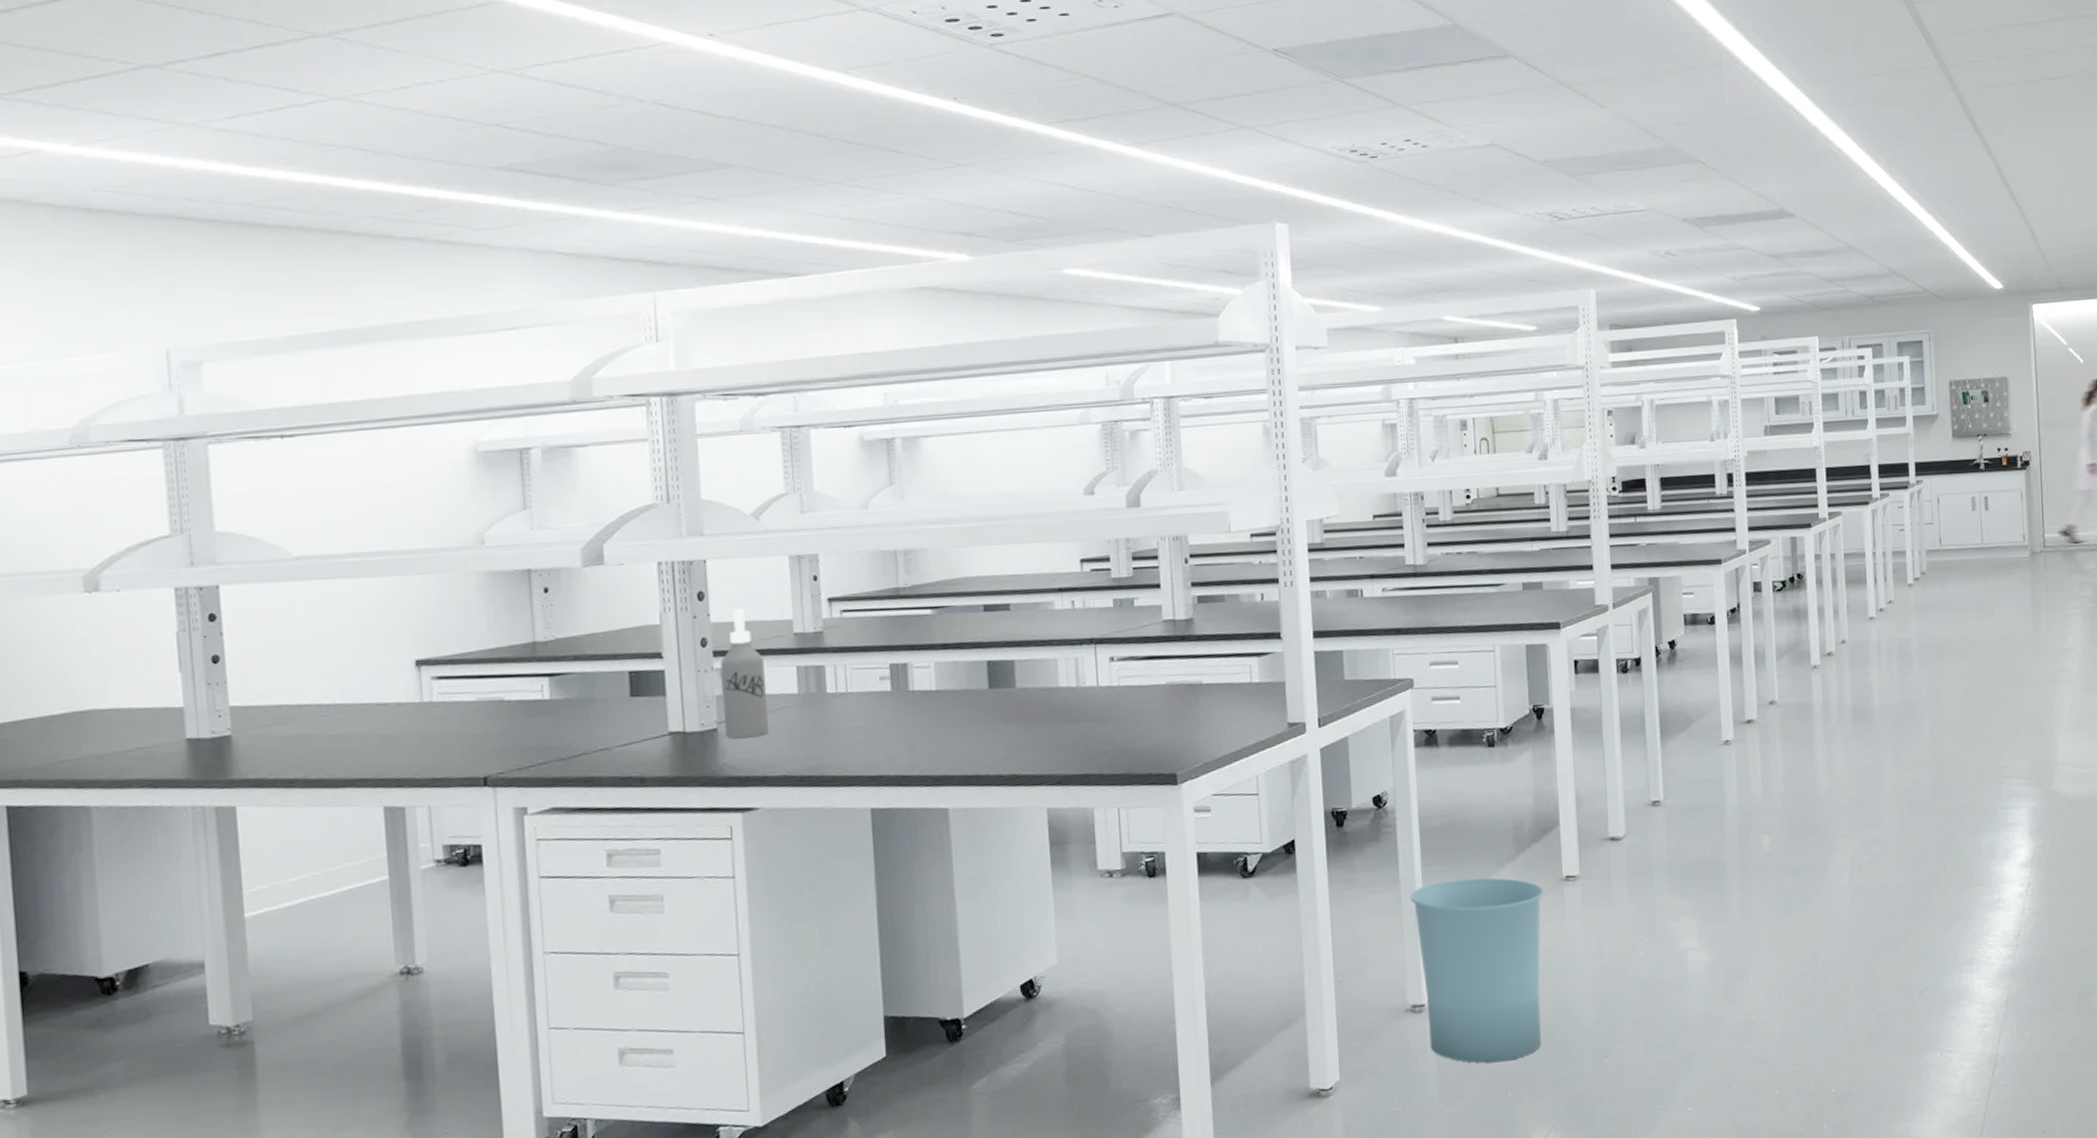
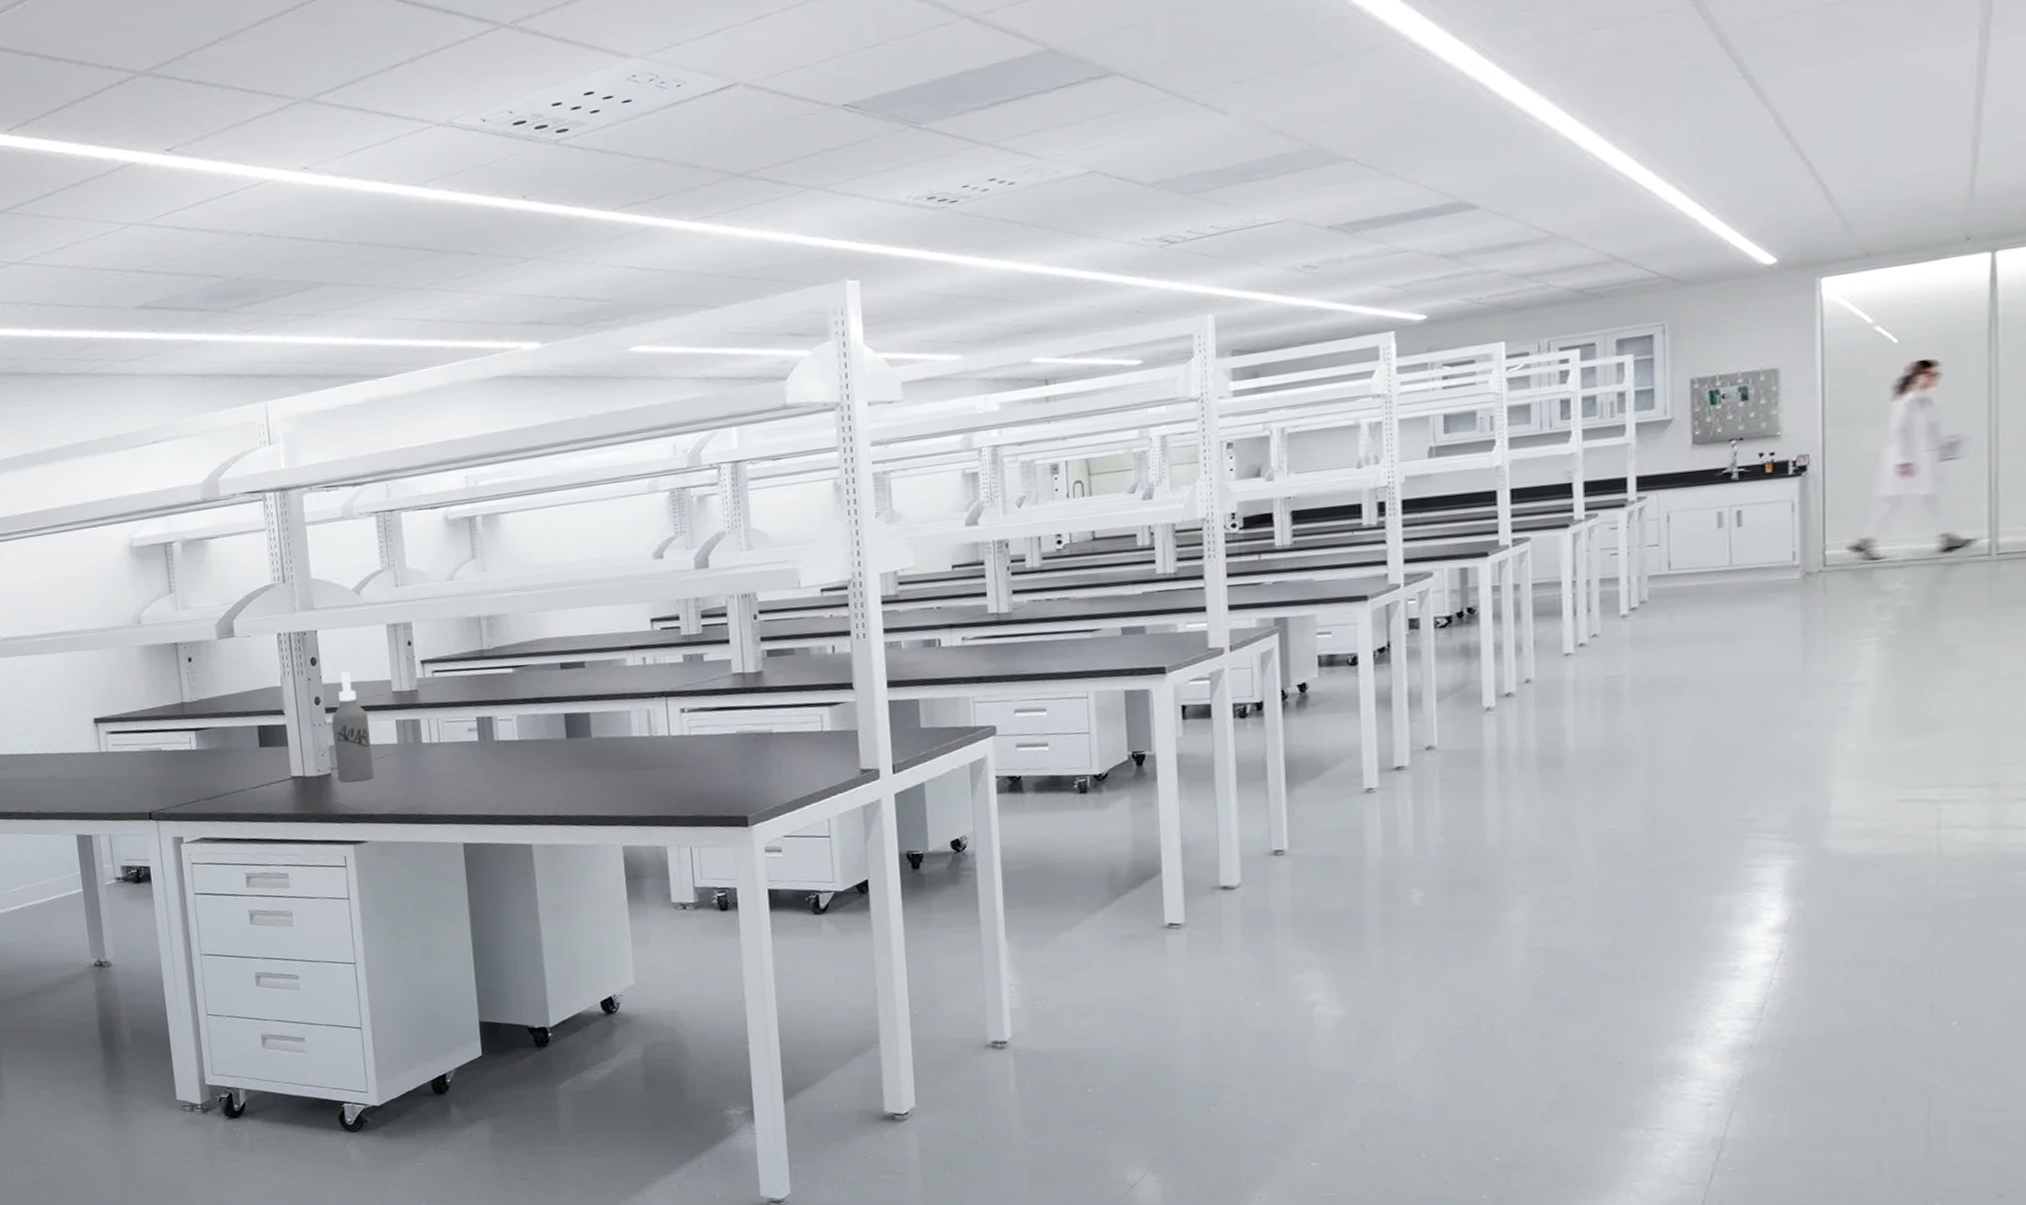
waste bin: present [1410,877,1543,1063] -> none [992,922,1141,1101]

